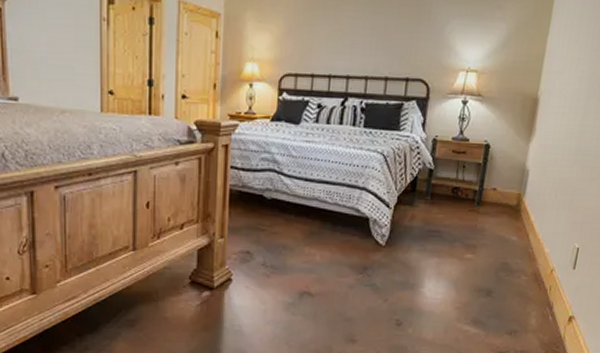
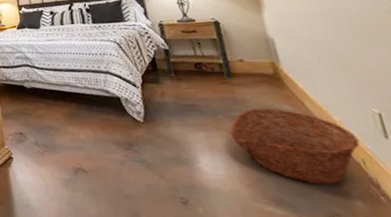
basket: none [458,237,555,307] -> present [229,107,360,185]

